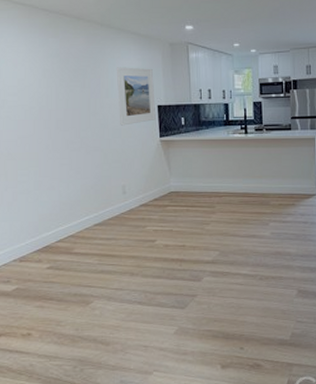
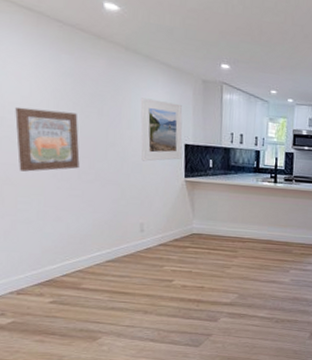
wall art: none [14,89,67,146] -> present [15,106,80,172]

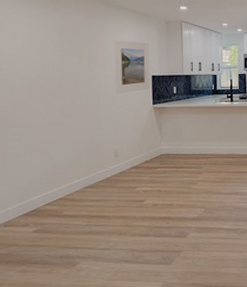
wall art: present [15,106,80,172] -> none [10,58,63,113]

